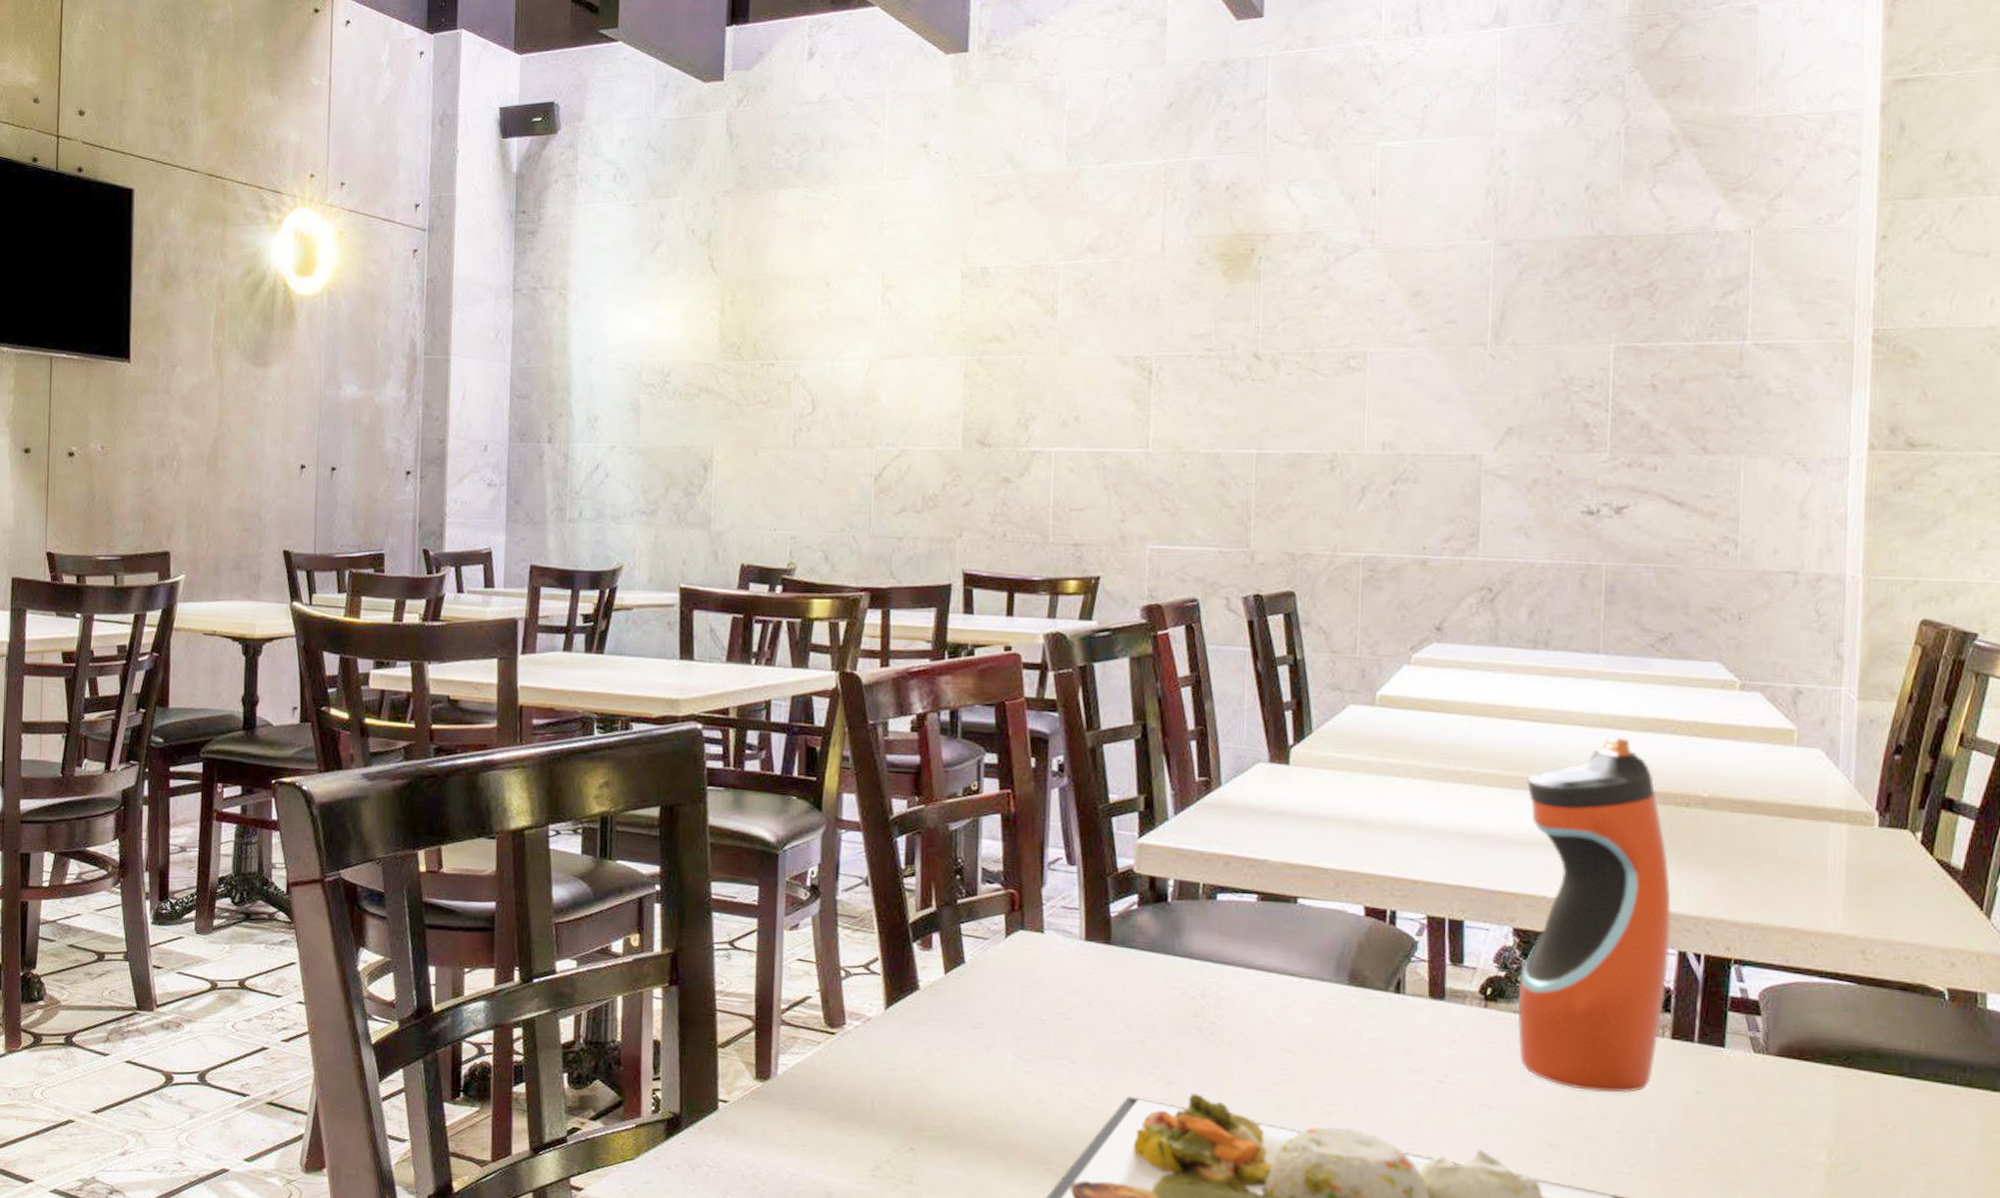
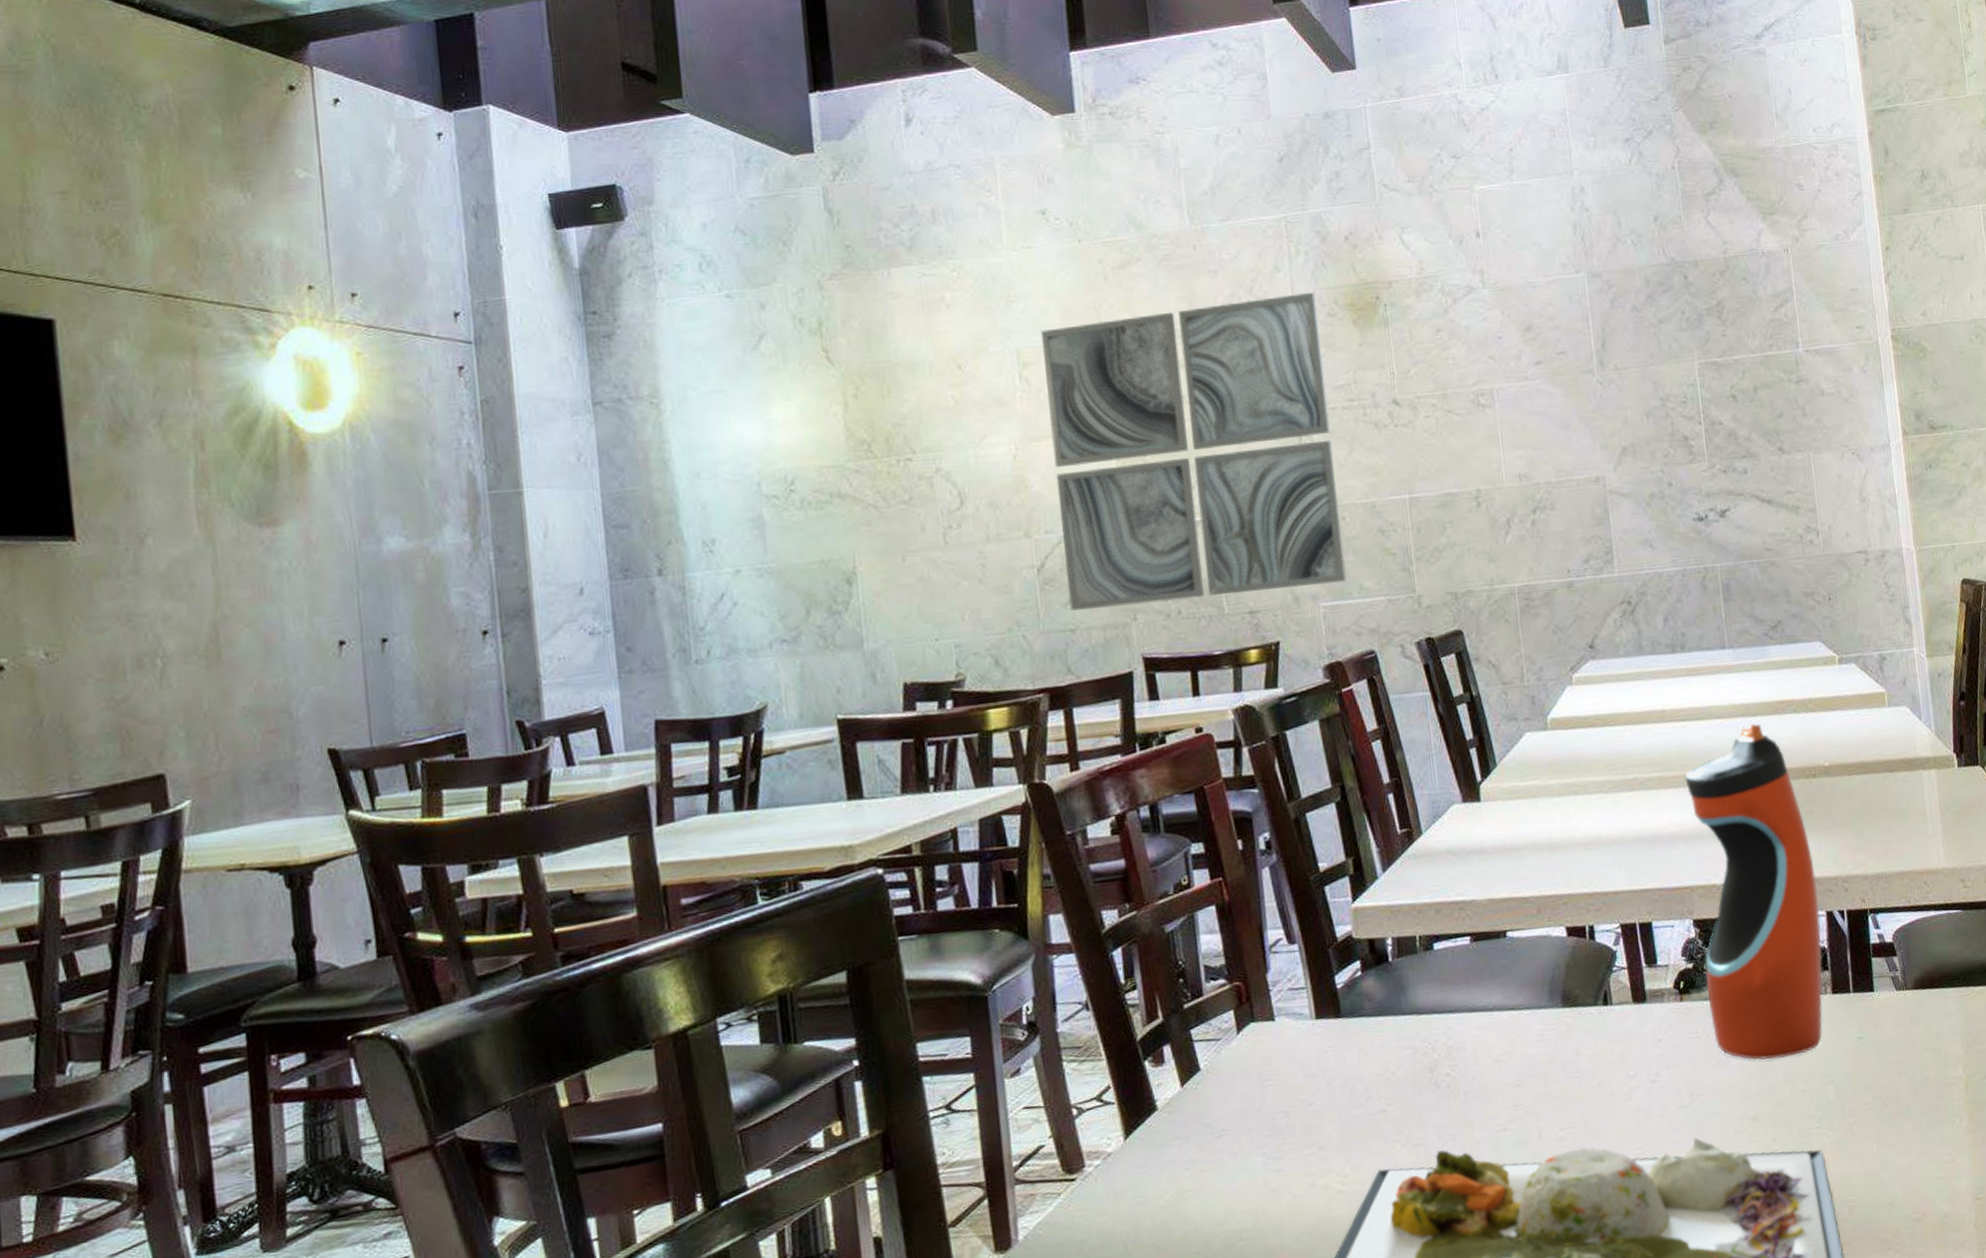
wall art: none [900,239,1186,529] -> present [1040,291,1347,611]

